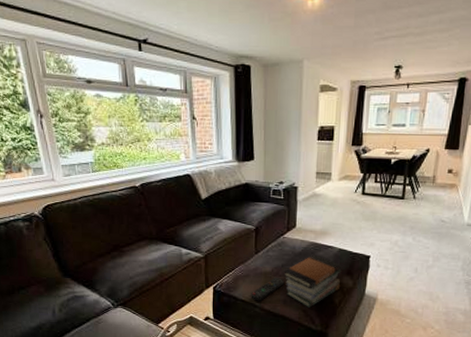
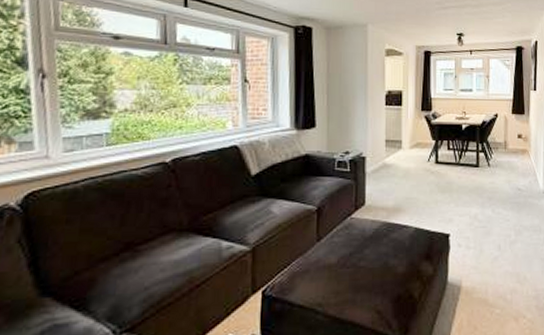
remote control: present [251,278,285,301] -> none [311,270,353,305]
book stack: present [283,254,342,308] -> none [352,237,420,307]

